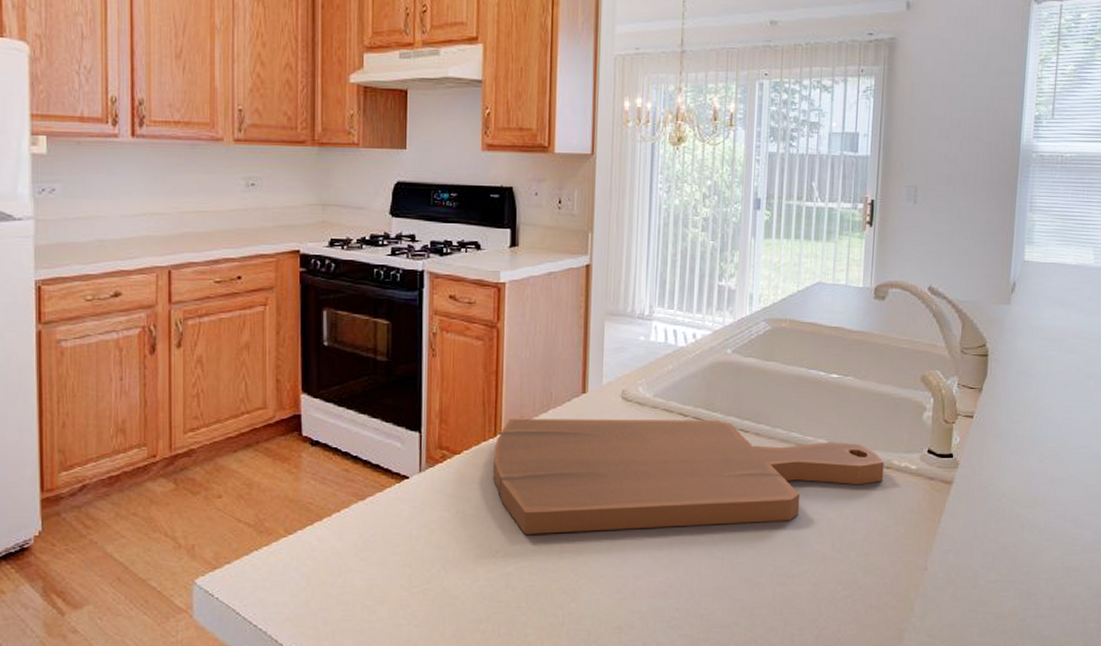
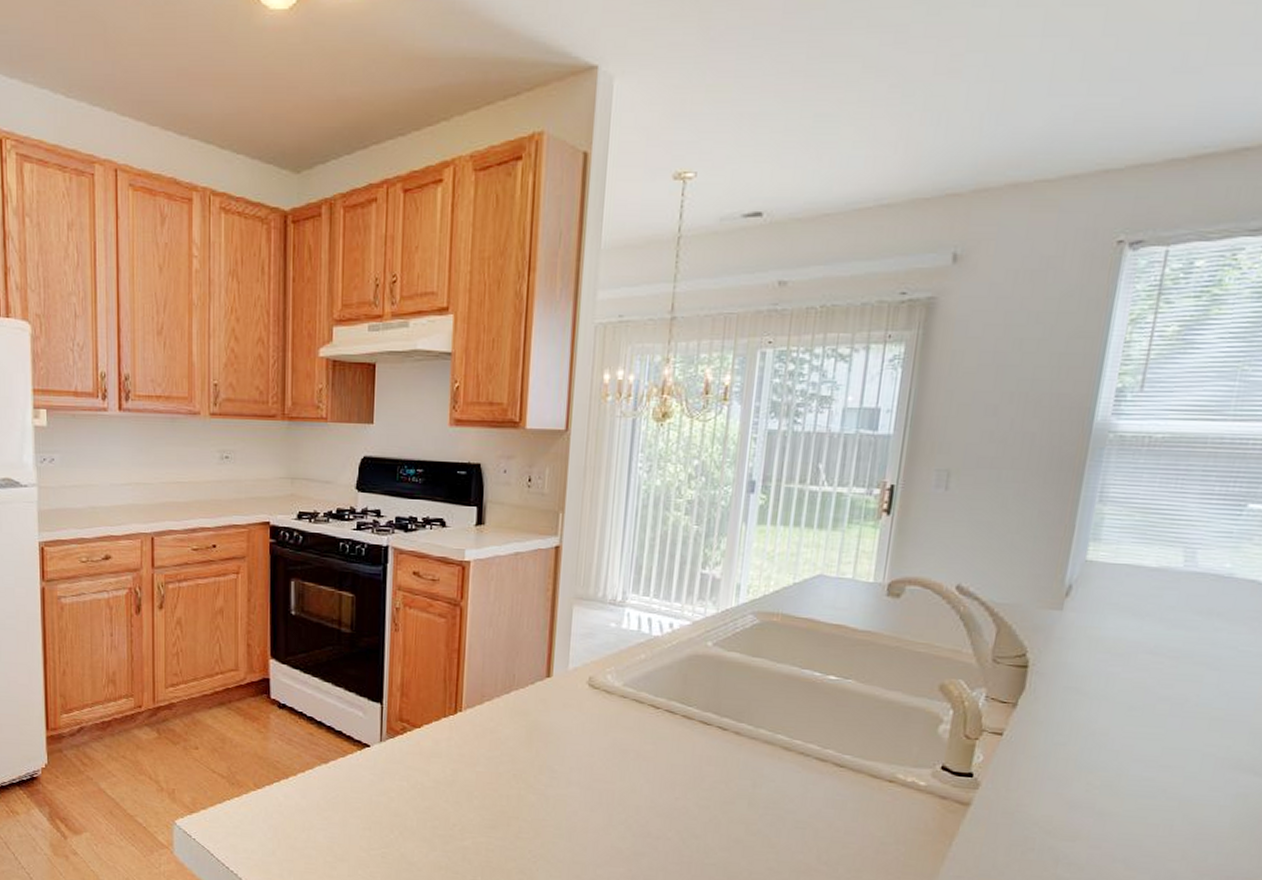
cutting board: present [493,418,885,534] -> none [452,696,887,827]

